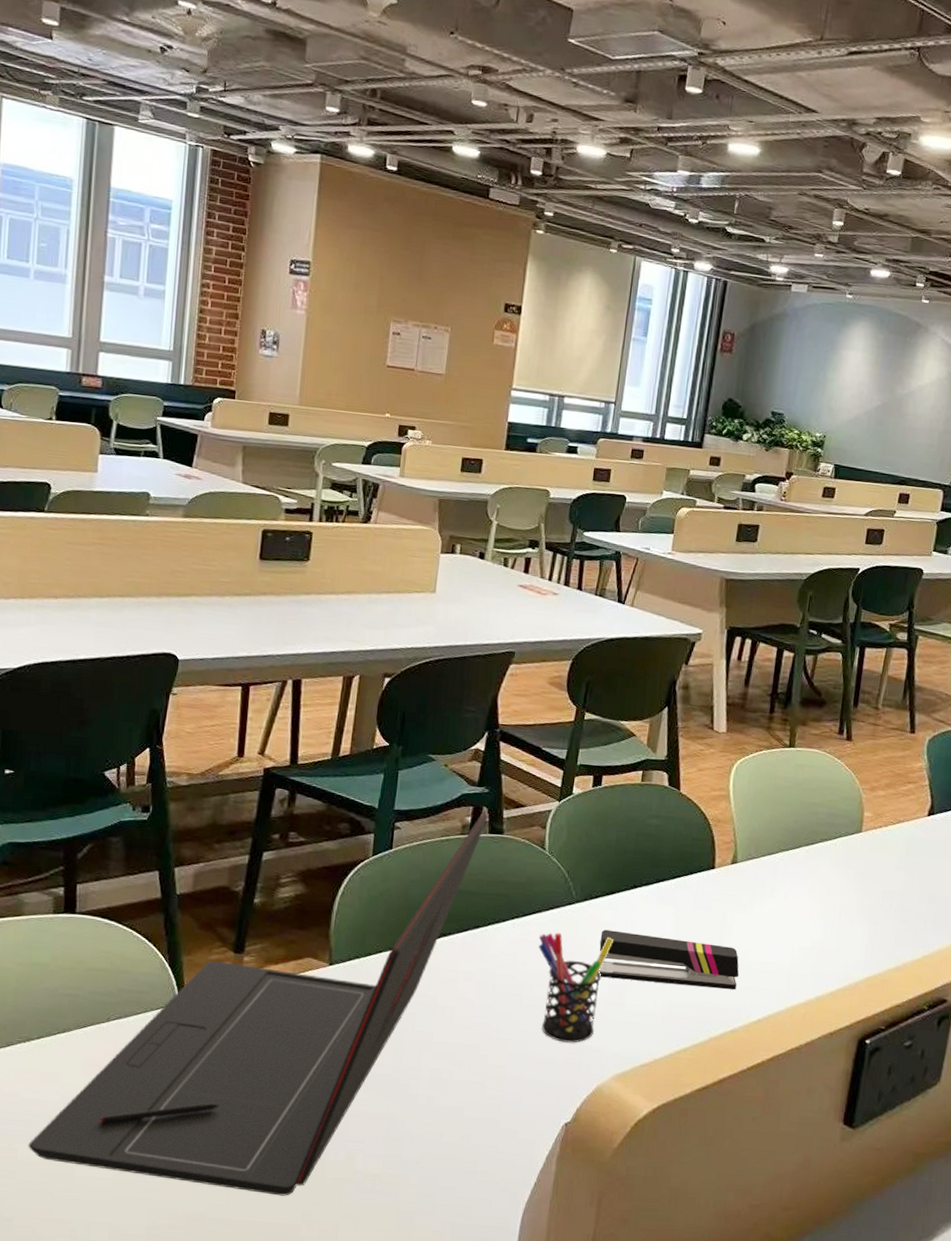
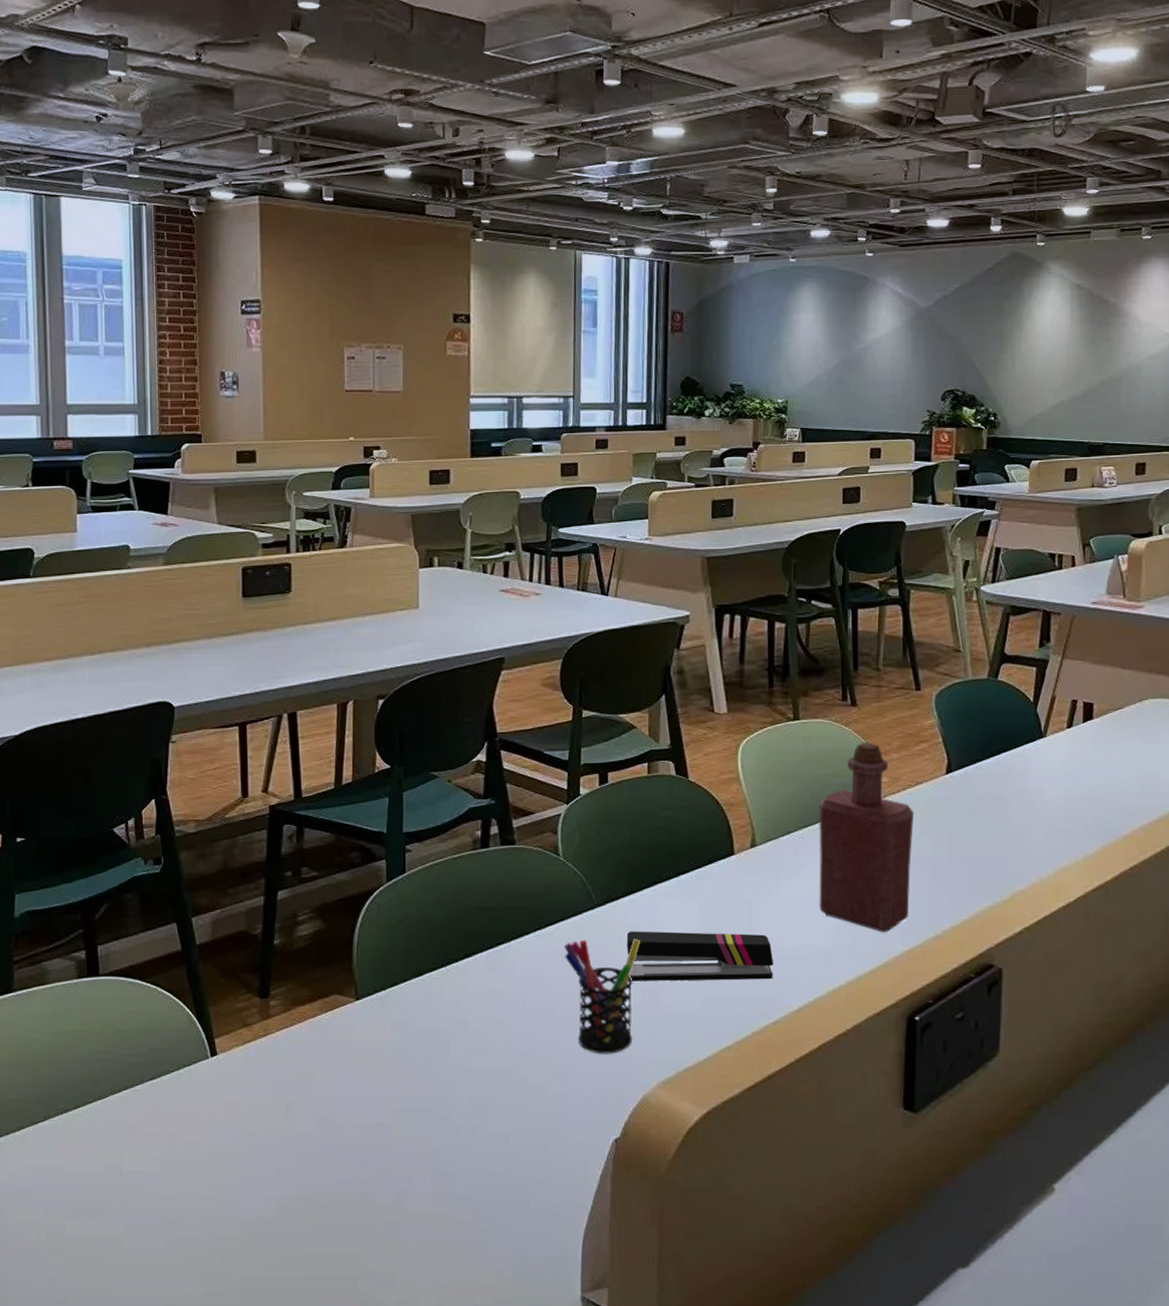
laptop: present [28,811,489,1196] -> none [75,823,498,1248]
bottle: none [789,776,893,958] -> present [818,742,914,932]

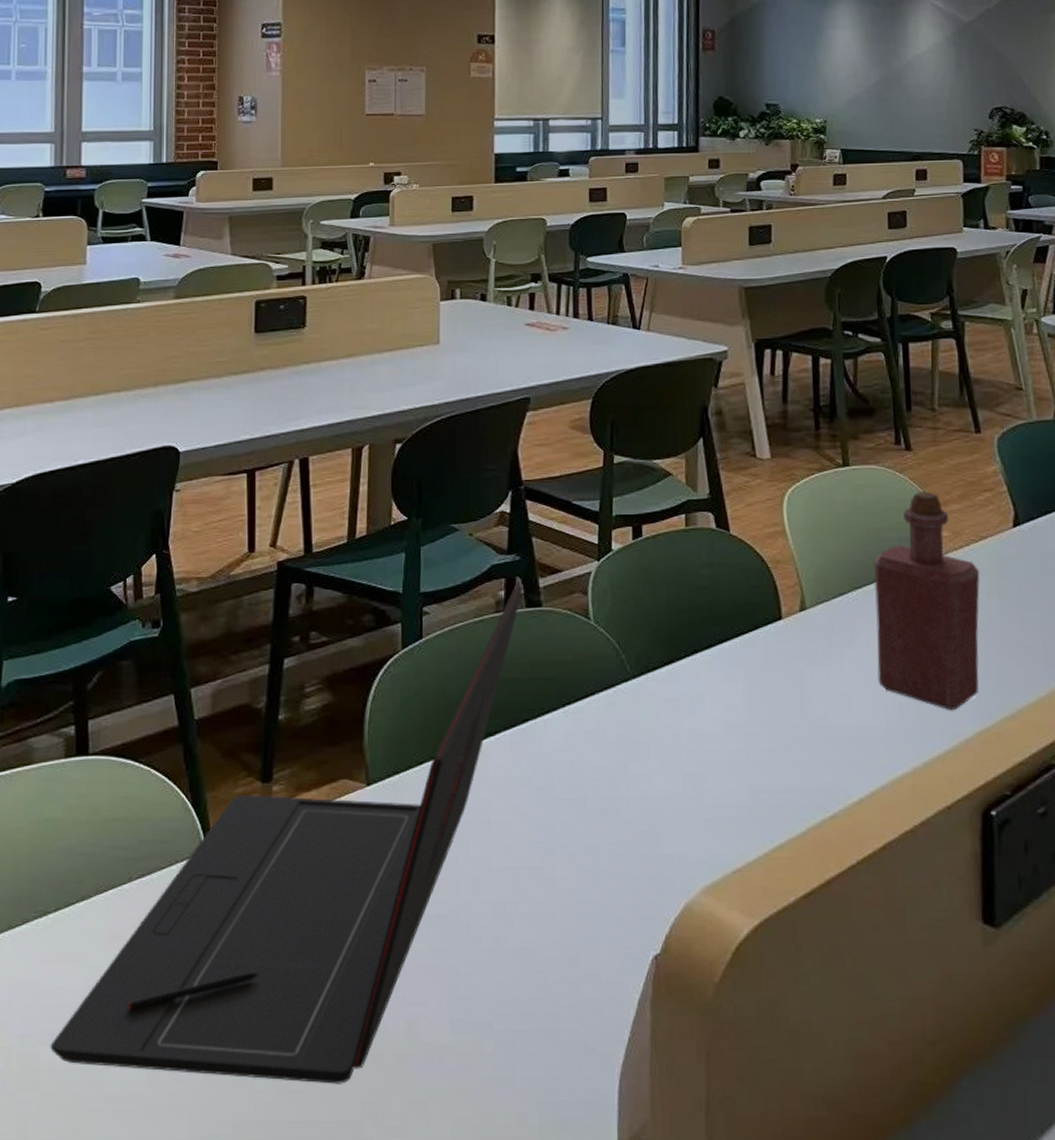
laptop: none [75,823,498,1248] -> present [50,582,523,1084]
pen holder: present [564,938,641,1054] -> none [595,715,681,852]
stapler: present [626,931,774,981] -> none [664,707,830,766]

